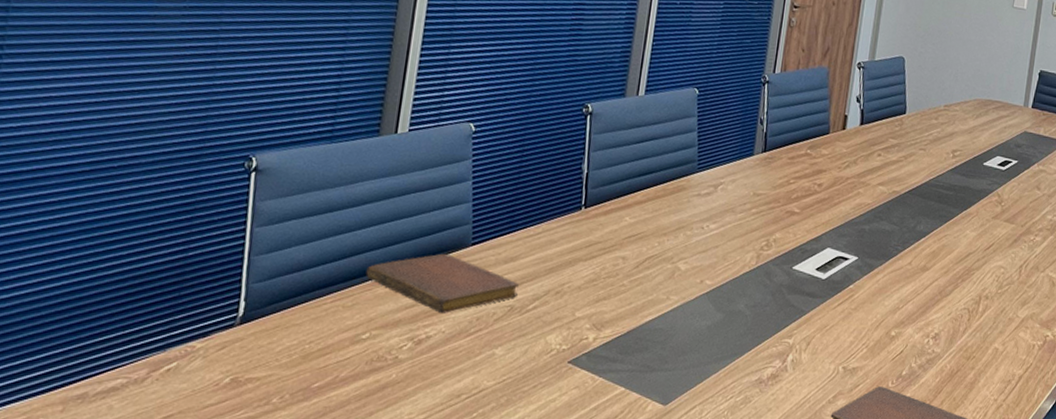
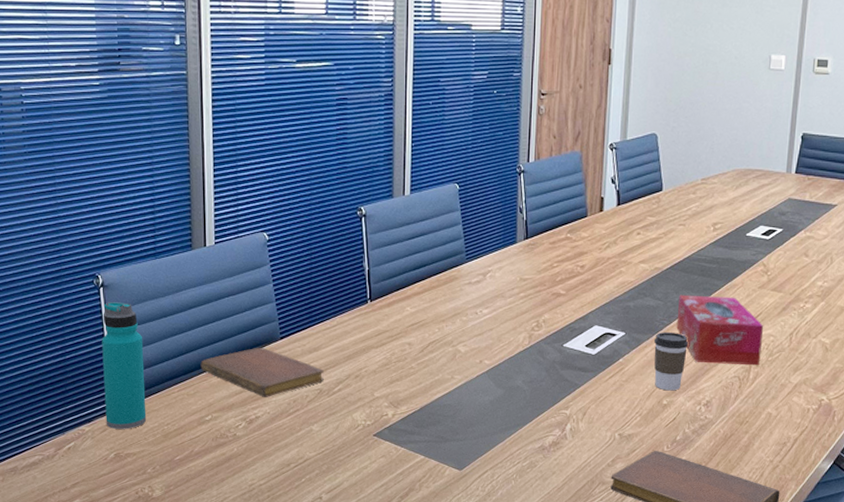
water bottle: none [226,190,298,347] -> present [102,302,147,429]
coffee cup: none [884,258,921,322] -> present [654,331,689,391]
tissue box: none [910,220,996,298] -> present [676,294,764,366]

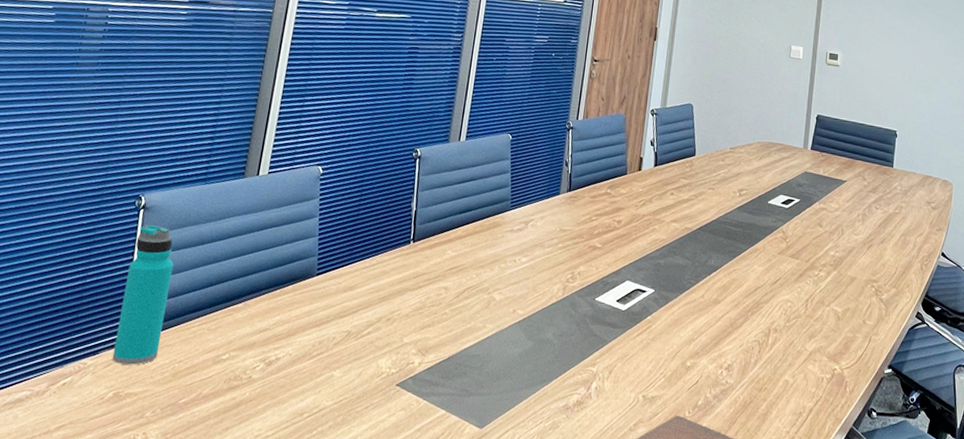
notebook: present [200,347,324,397] -> none [228,282,356,337]
coffee cup: present [654,331,689,391] -> none [680,291,713,352]
tissue box: present [676,294,764,366] -> none [702,255,783,331]

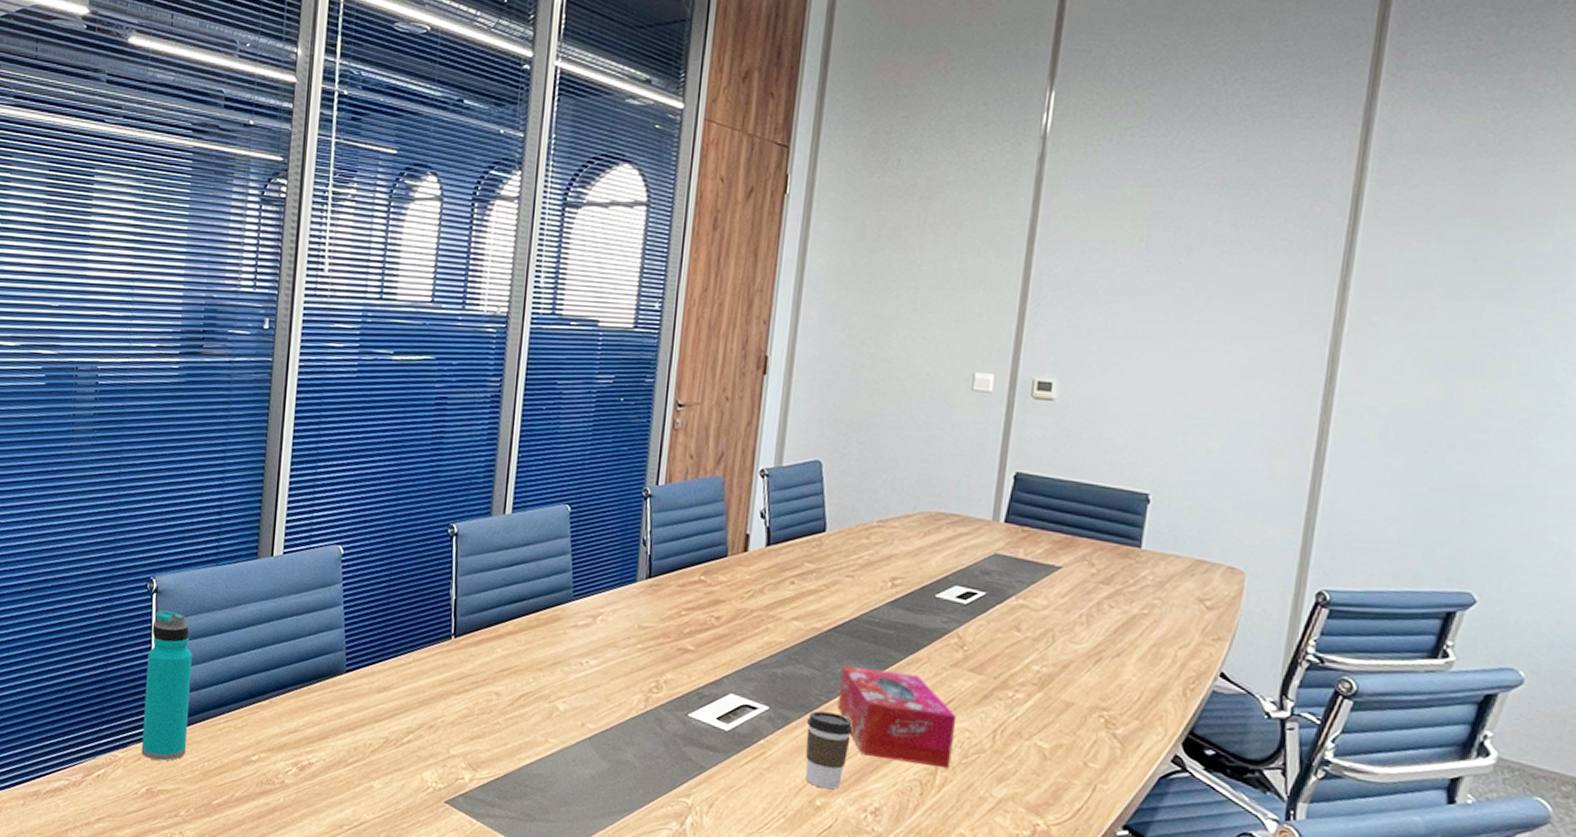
coffee cup: none [680,291,713,352] -> present [805,710,853,790]
tissue box: none [702,255,783,331] -> present [837,664,957,769]

